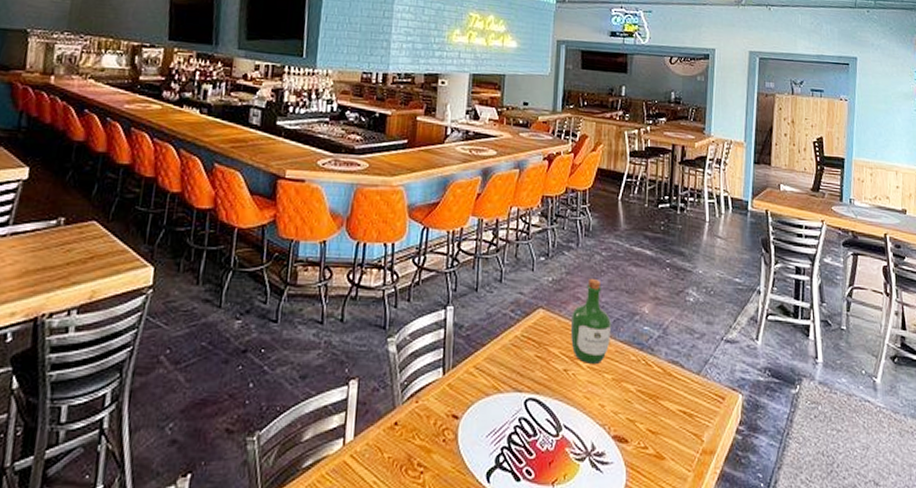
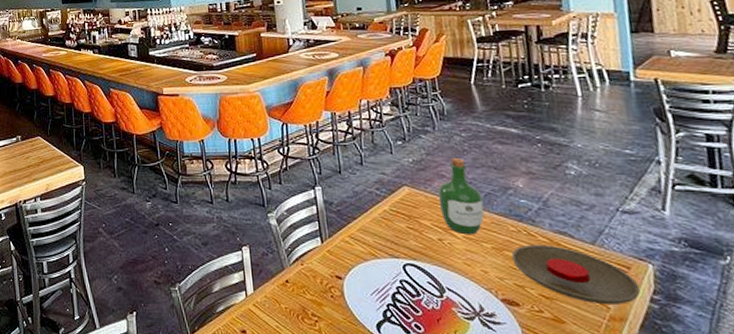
plate: none [628,375,730,437] -> present [511,244,641,305]

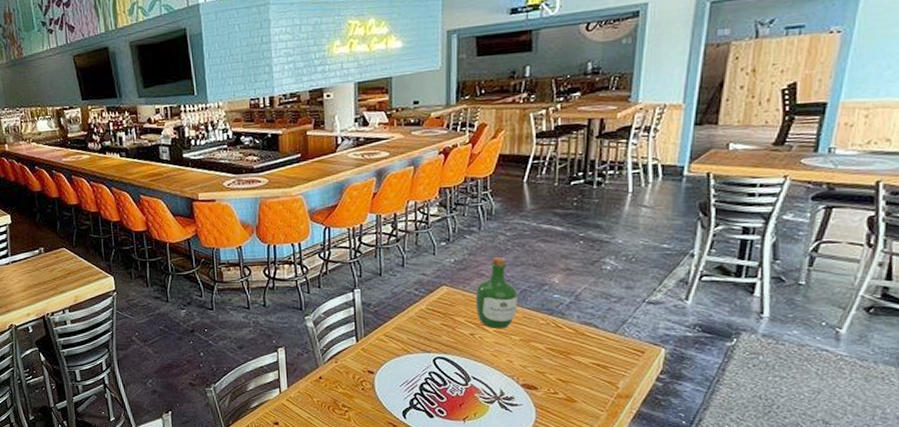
plate: present [511,244,641,305] -> none [537,335,649,384]

